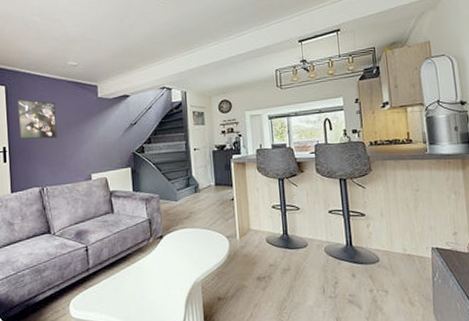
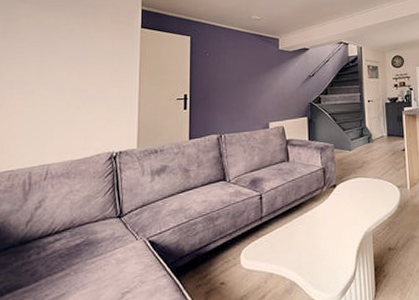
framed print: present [17,98,57,140] -> none [201,48,238,88]

